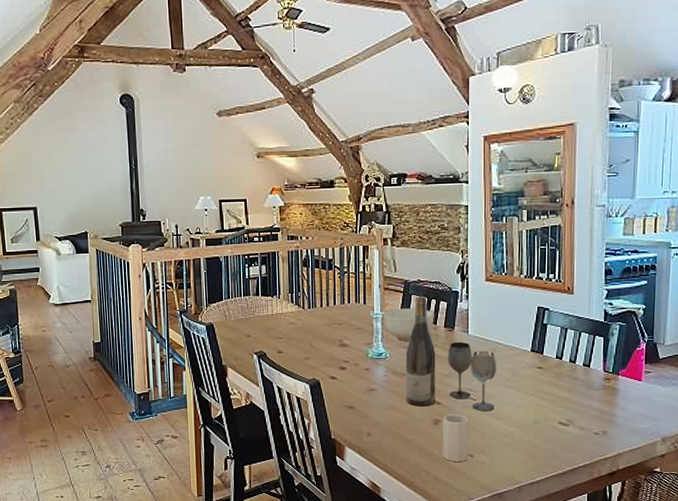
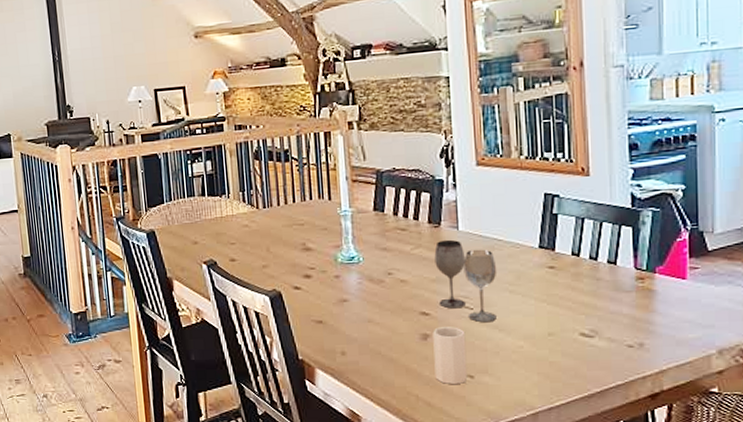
bowl: present [384,308,435,341] -> none [353,202,416,242]
wine bottle: present [406,296,436,407] -> none [382,187,423,319]

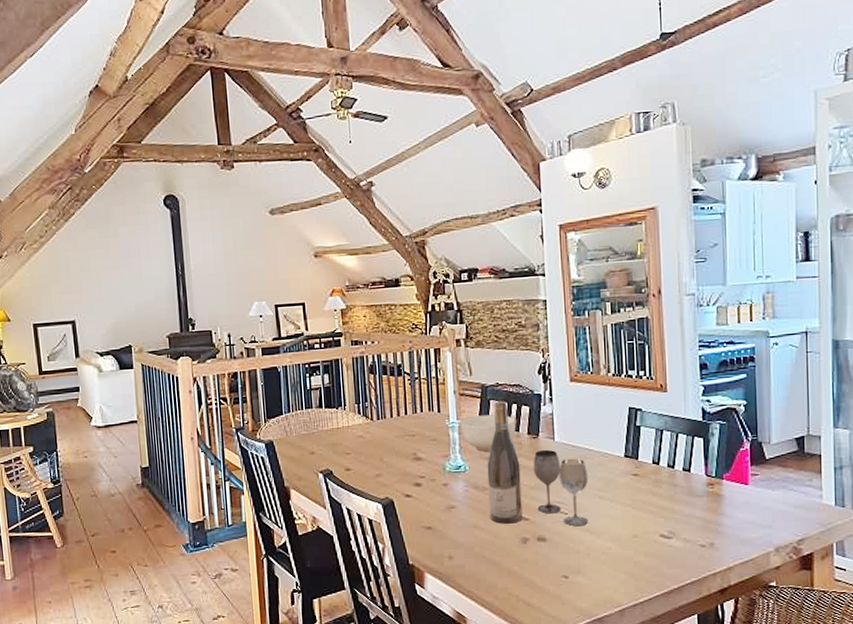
bowl: none [353,202,416,242] -> present [460,414,517,452]
wine bottle: none [382,187,423,319] -> present [487,401,523,524]
cup: present [433,327,468,385] -> none [532,530,563,586]

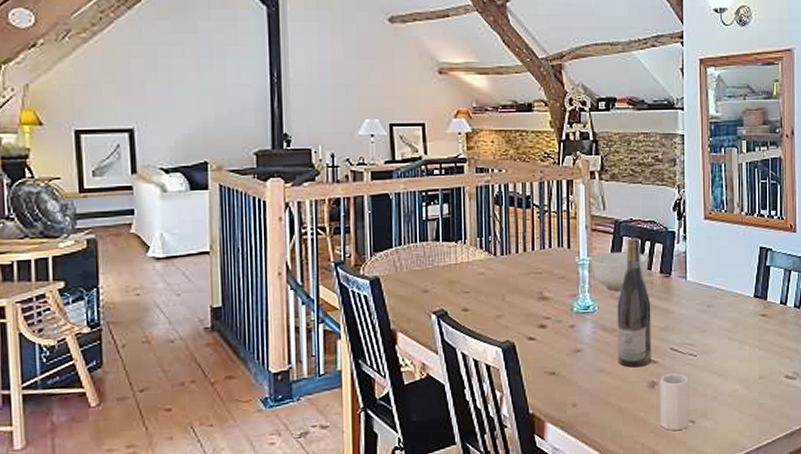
cup: none [532,530,563,586] -> present [660,373,689,431]
wineglass: present [533,449,589,527] -> none [664,289,719,369]

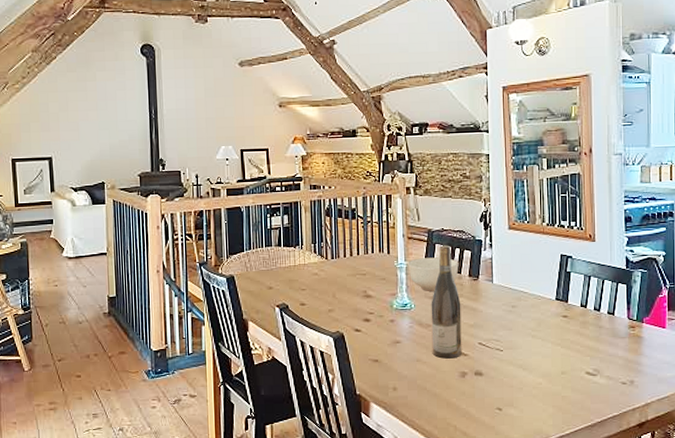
cup: present [660,373,689,431] -> none [470,366,497,417]

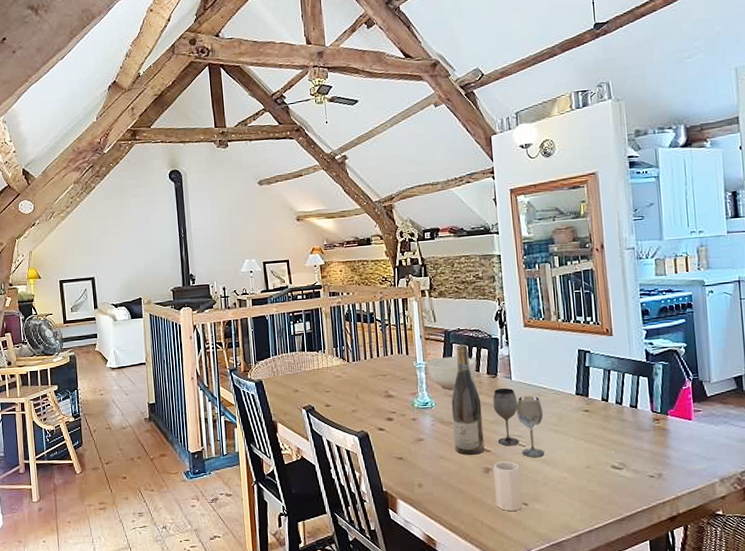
cup: none [470,366,497,417] -> present [493,461,523,512]
wineglass: none [473,291,523,363] -> present [493,387,544,458]

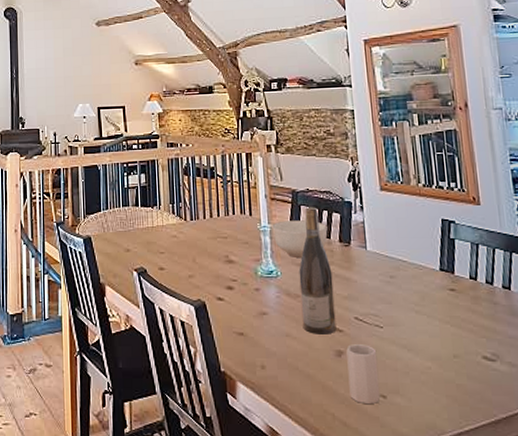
wineglass: present [493,387,544,458] -> none [345,258,405,342]

